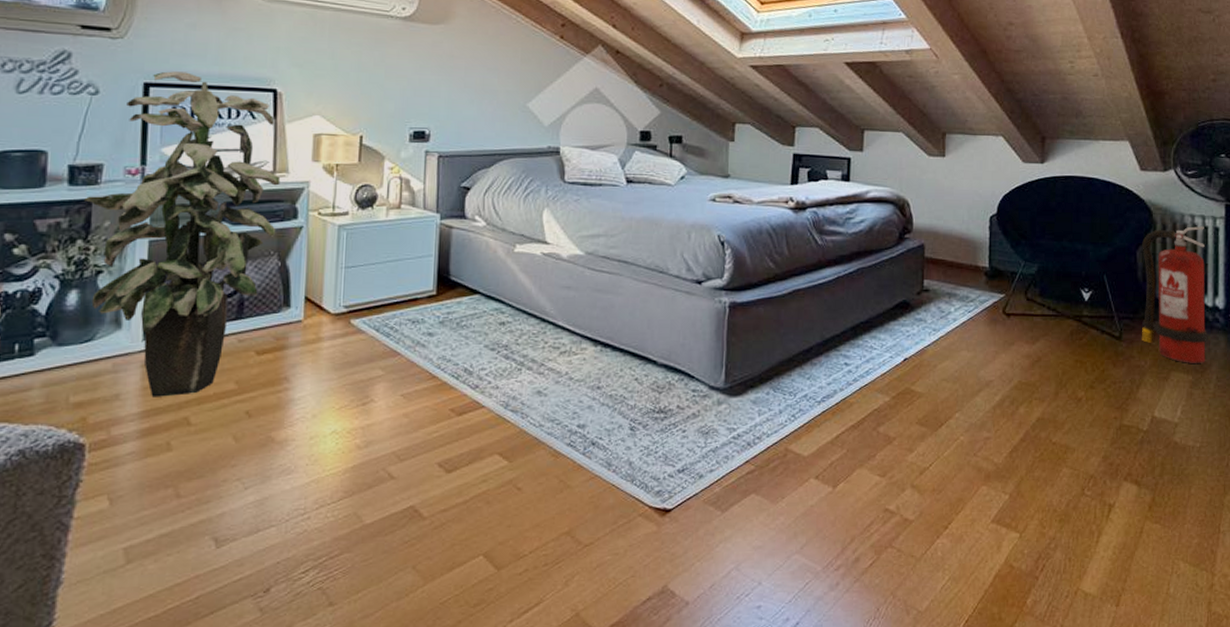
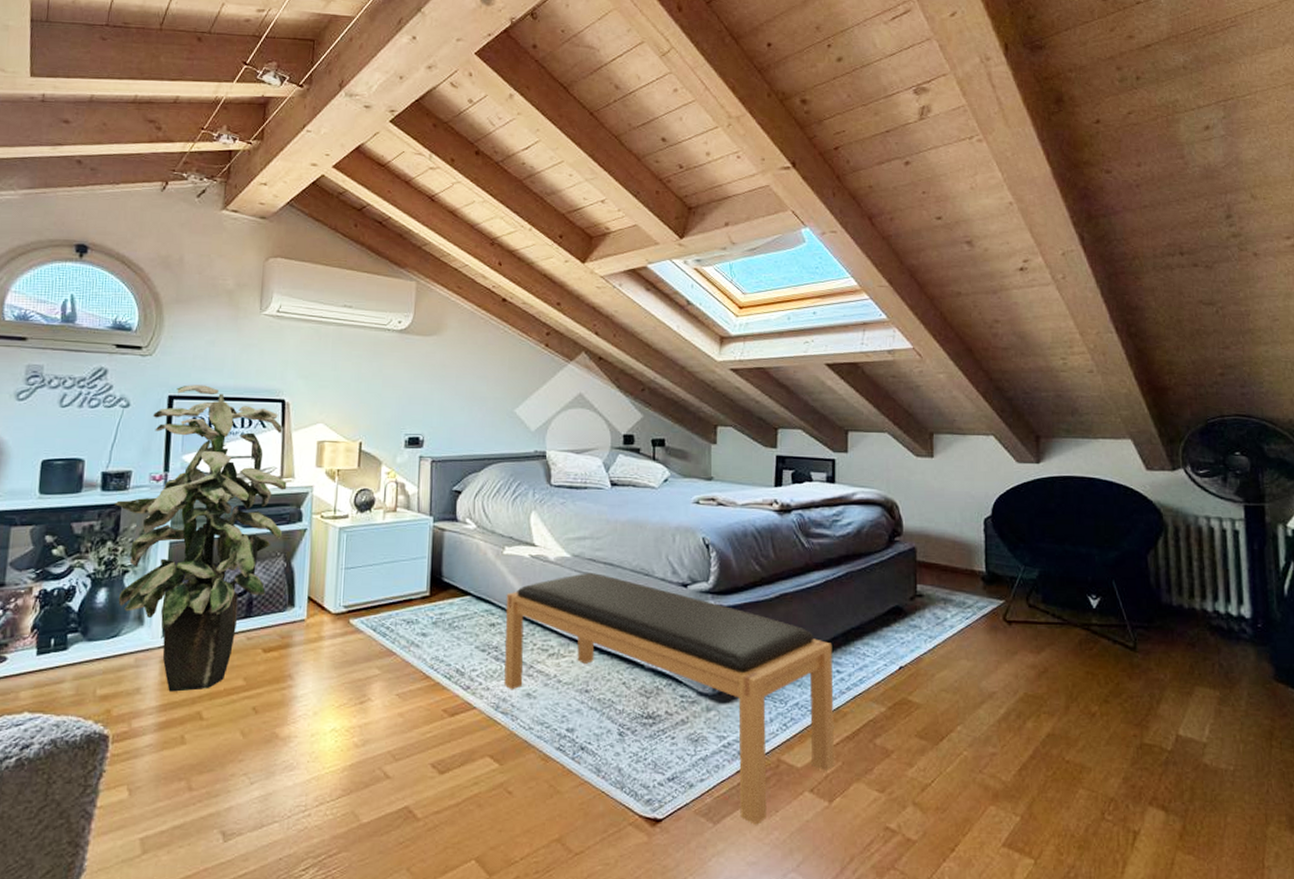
bench: none [514,271,841,513] -> present [504,573,835,826]
fire extinguisher: present [1141,226,1208,363] -> none [1153,529,1235,678]

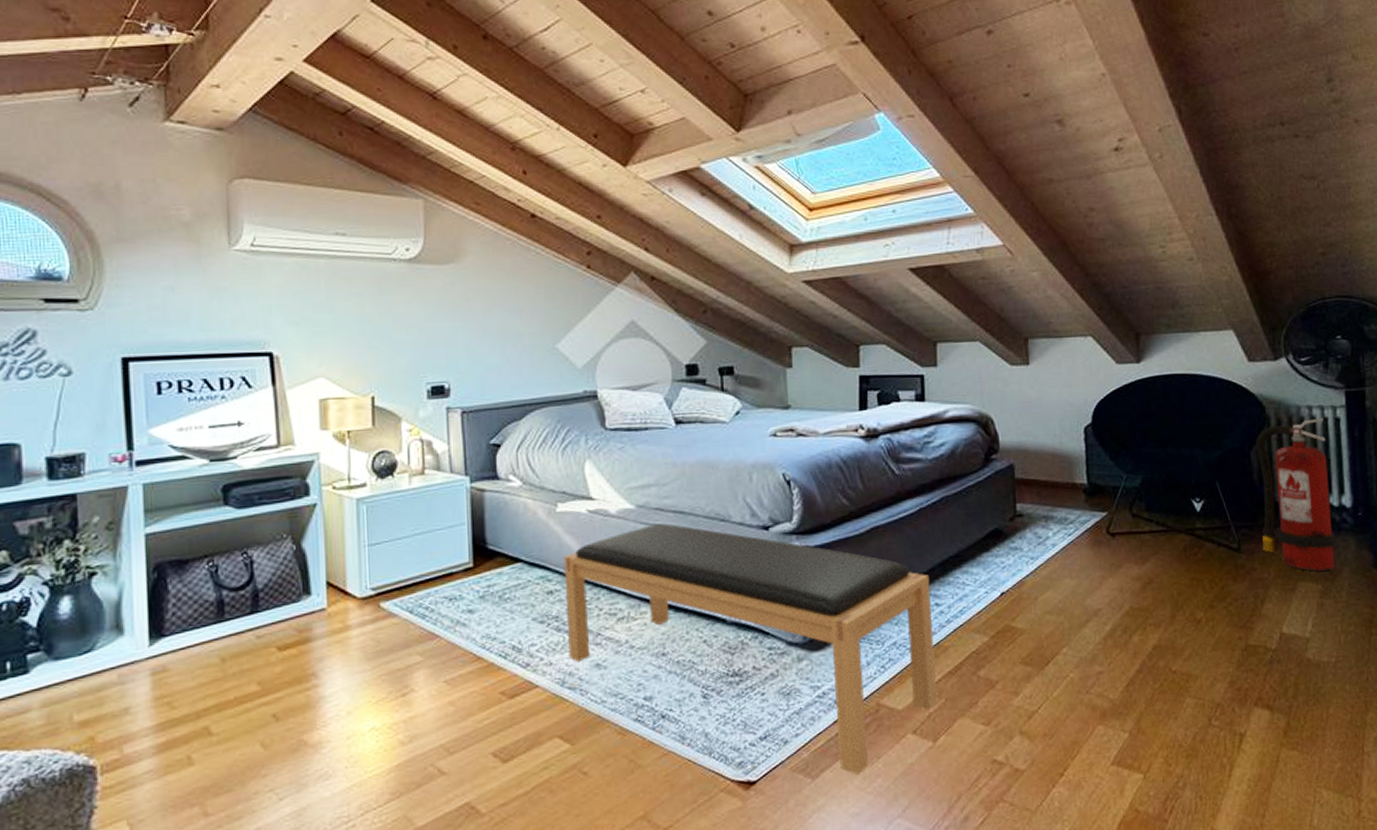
indoor plant: present [115,385,287,692] -> none [68,341,287,708]
fire extinguisher: none [1153,529,1235,678] -> present [1256,418,1337,571]

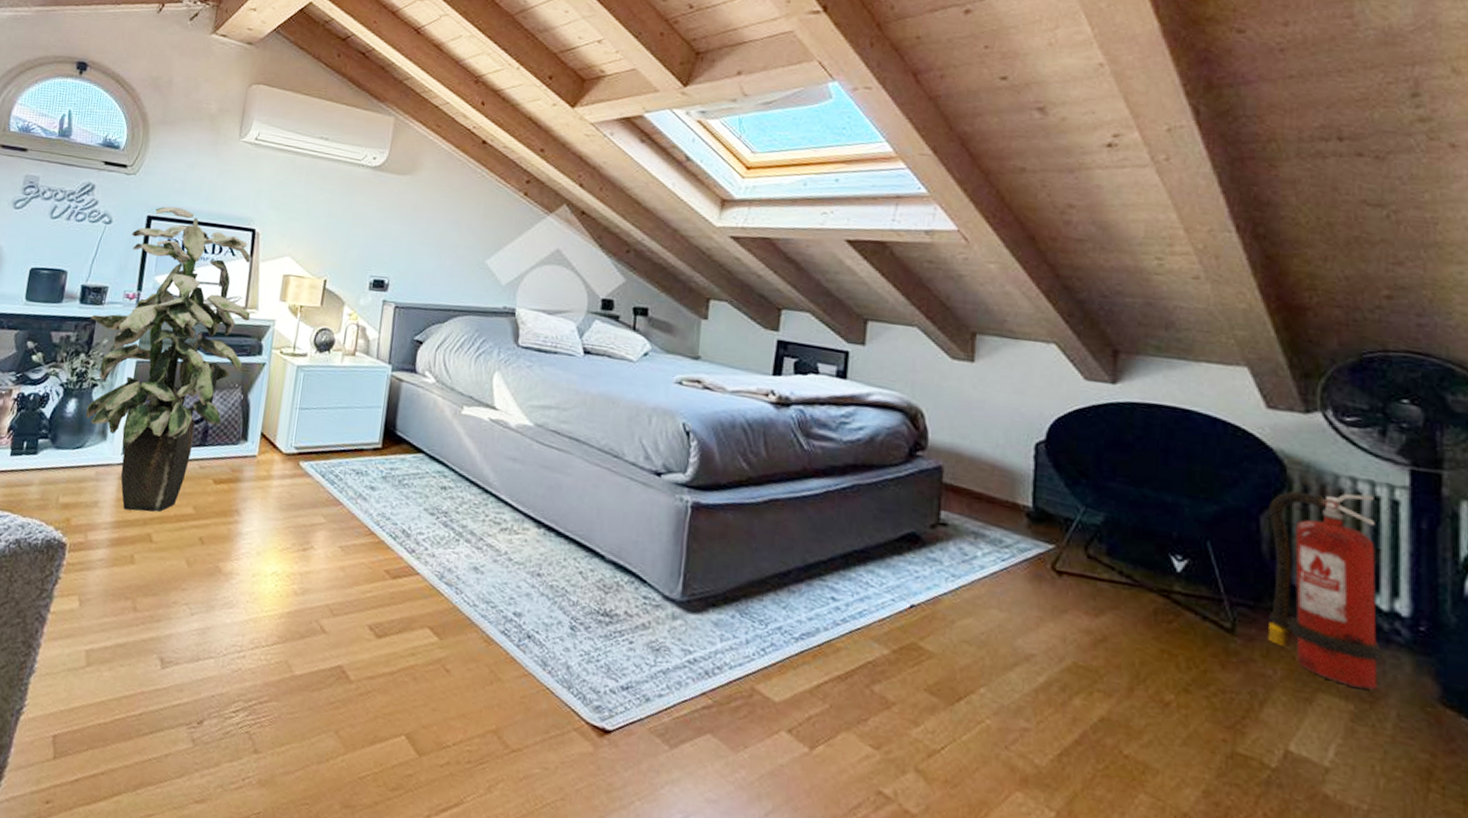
indoor plant: none [68,341,287,708] -> present [85,206,251,513]
bench: present [563,523,938,776] -> none [451,445,829,760]

